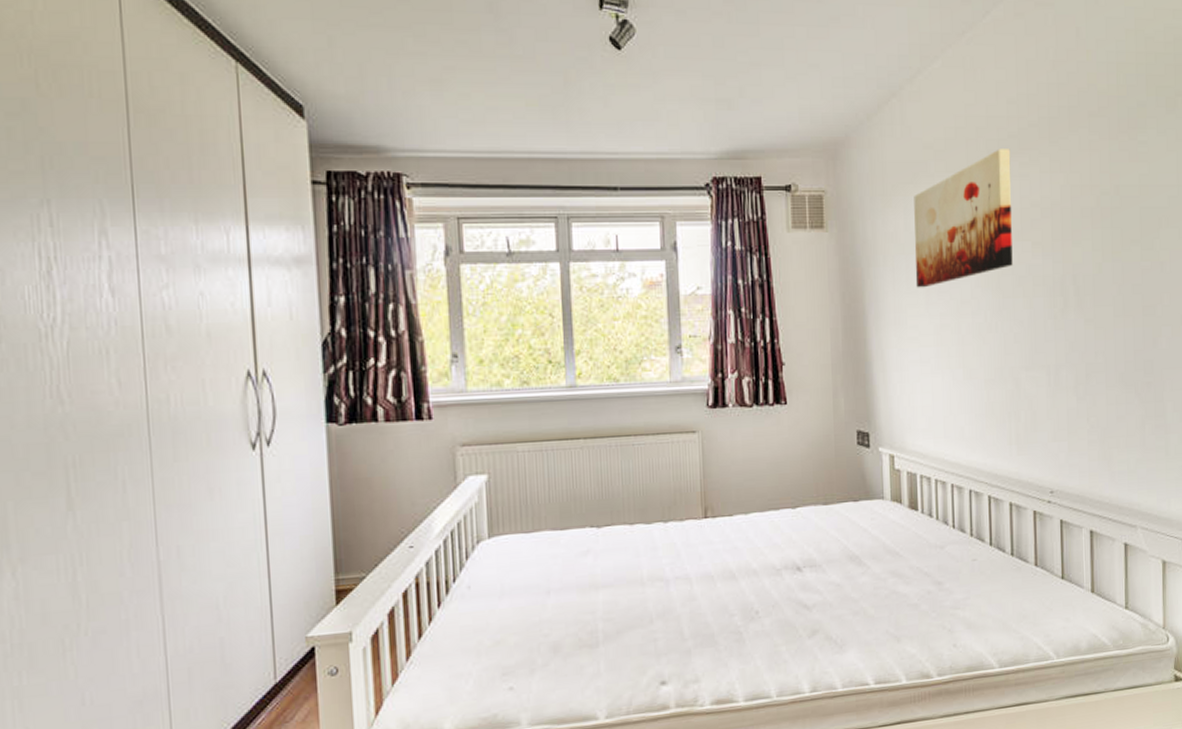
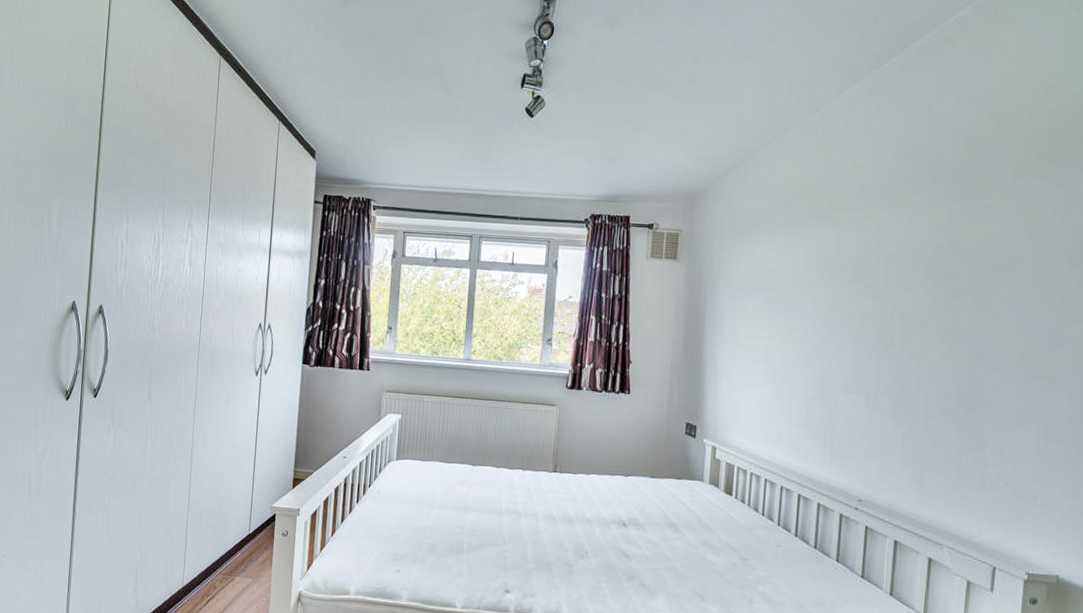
wall art: present [914,149,1013,288] -> none [751,205,852,315]

